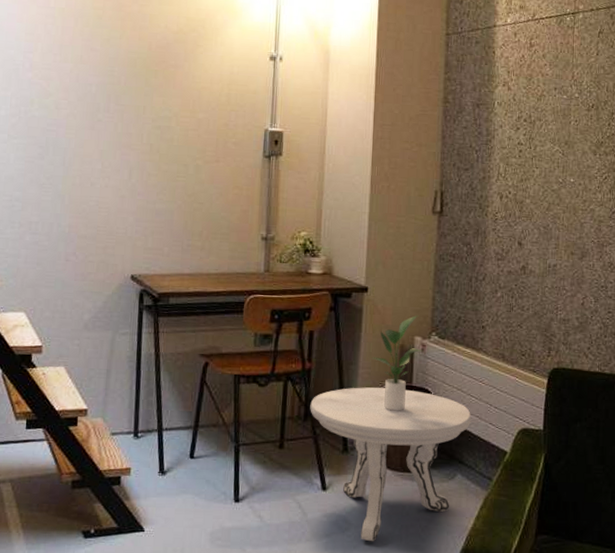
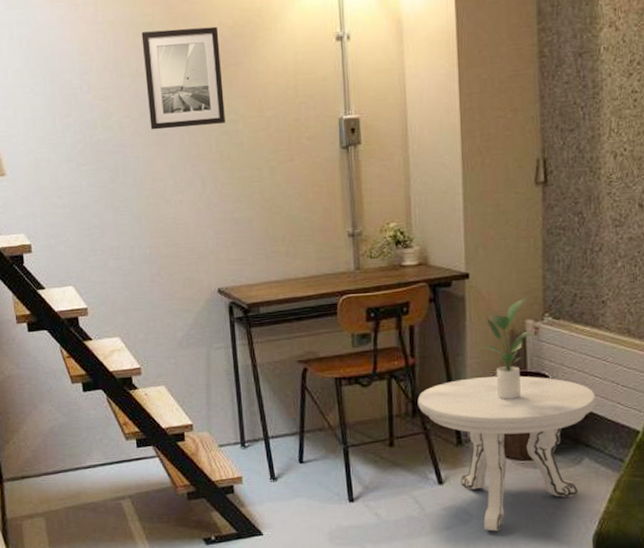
wall art: none [86,23,163,118] -> present [141,26,225,130]

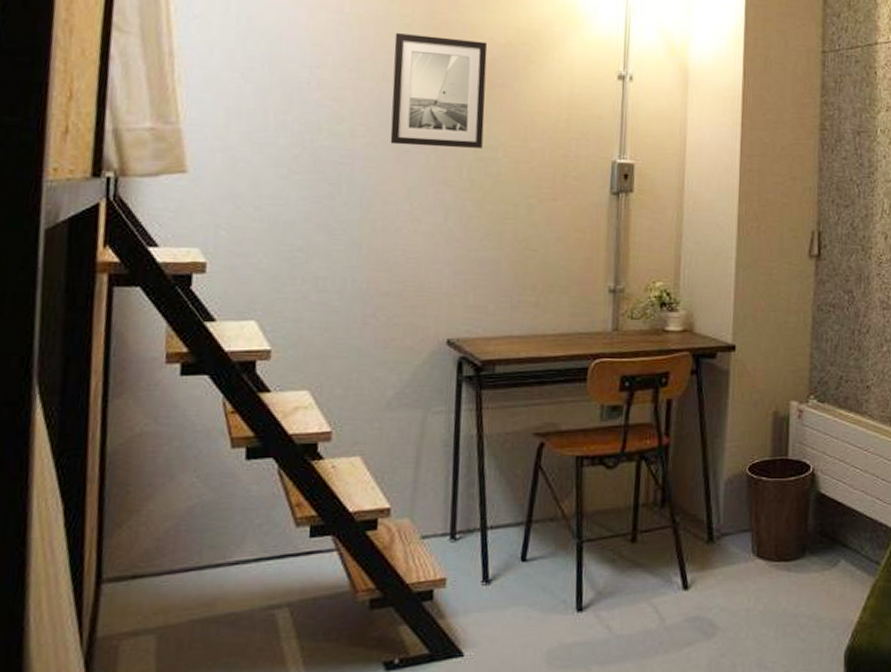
side table: present [417,375,597,532] -> none [668,462,856,648]
potted plant: present [479,297,537,400] -> none [740,376,800,491]

